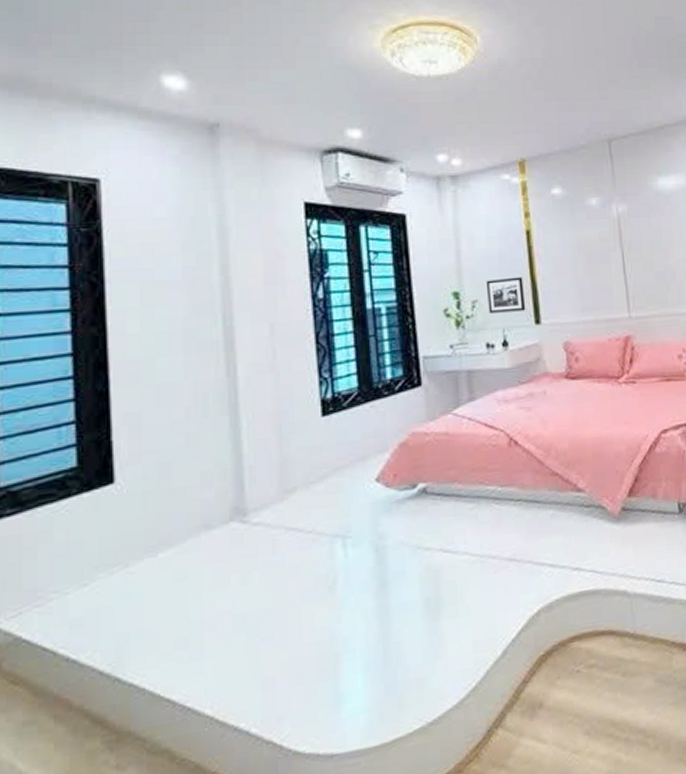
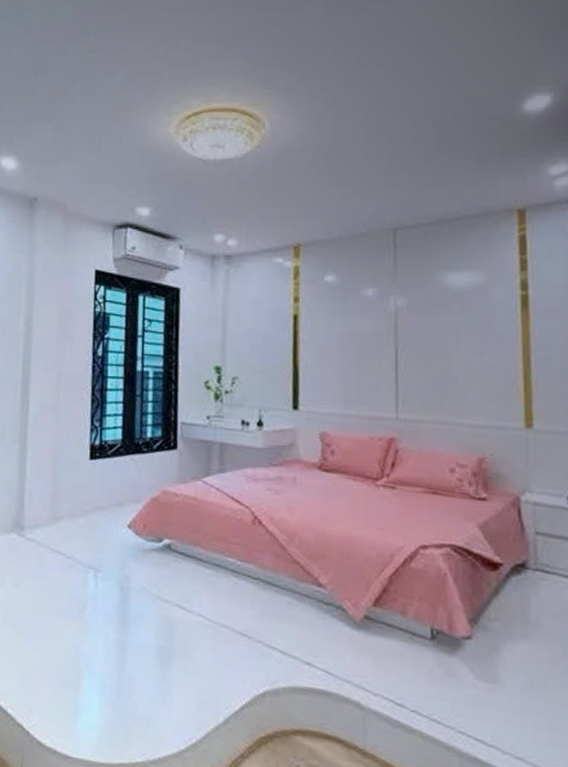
picture frame: present [485,276,526,314] -> none [247,359,285,395]

